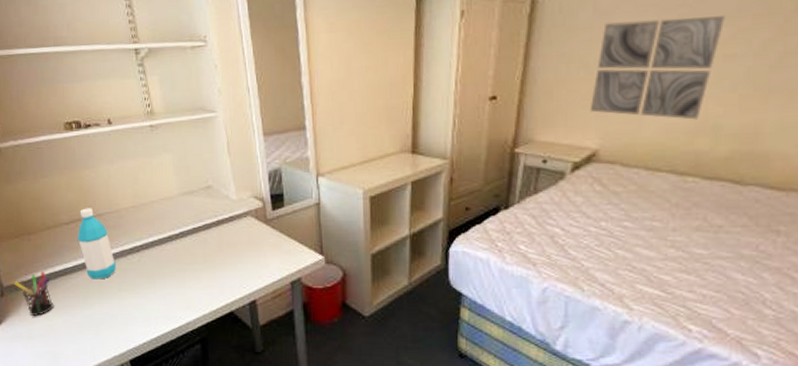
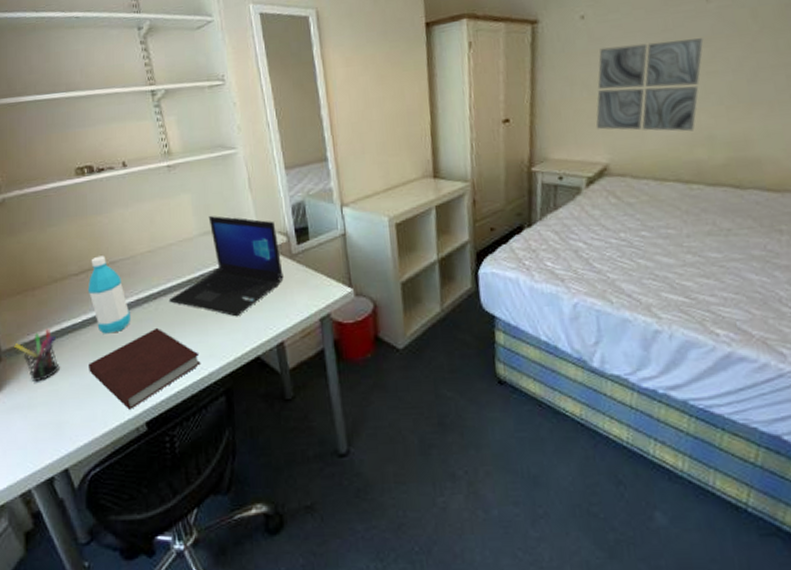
notebook: none [79,277,180,348] -> present [89,327,201,410]
laptop: none [152,176,258,274] -> present [170,215,284,317]

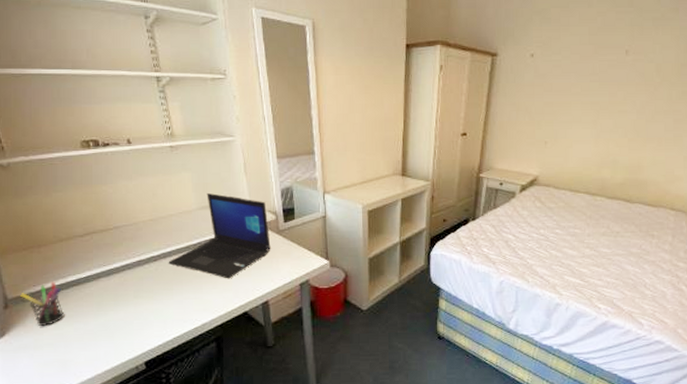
water bottle: present [87,256,130,334] -> none [92,221,132,288]
notebook: present [89,327,201,410] -> none [92,285,196,352]
wall art: present [596,38,704,132] -> none [532,82,620,156]

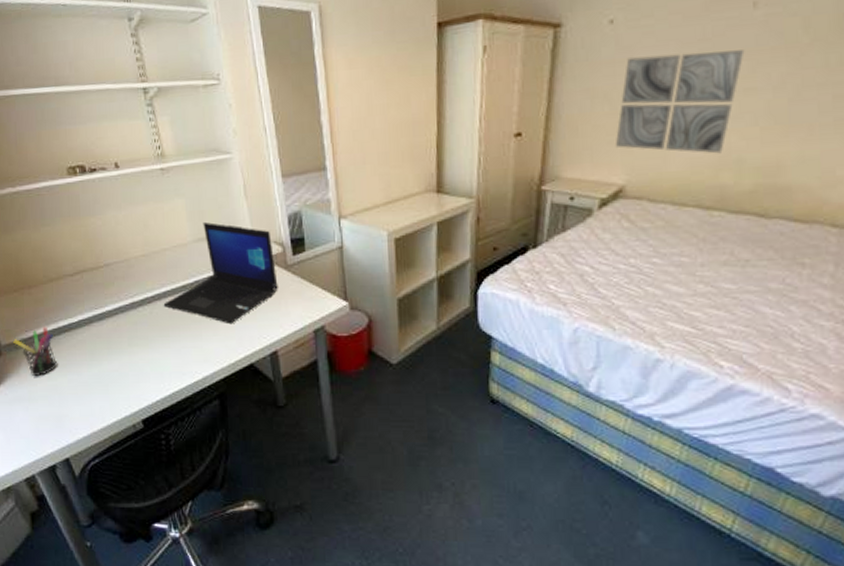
wall art: none [532,82,620,156] -> present [615,50,745,154]

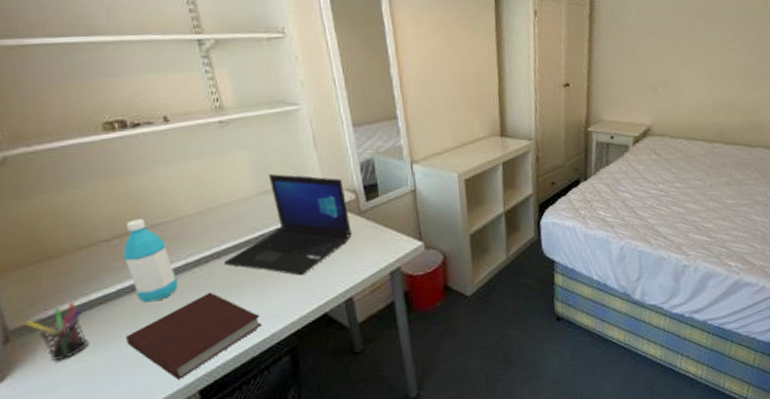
water bottle: none [83,258,125,335] -> present [122,218,177,303]
notebook: none [86,331,196,407] -> present [126,292,262,380]
wall art: present [615,50,745,154] -> none [642,20,727,99]

